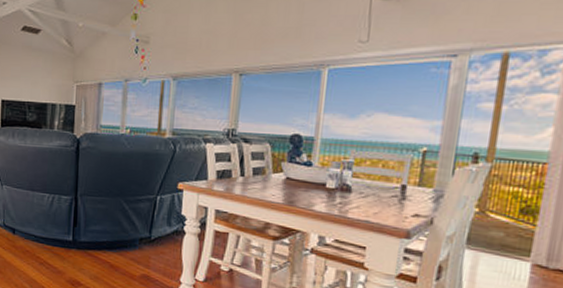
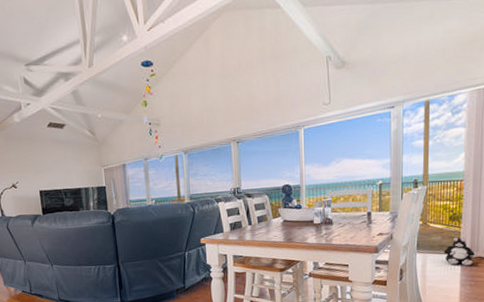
plush toy: none [505,236,553,279] -> present [443,237,475,266]

